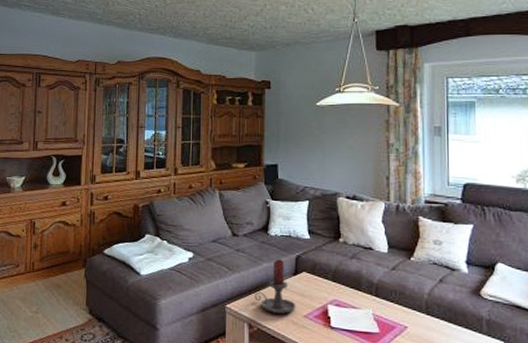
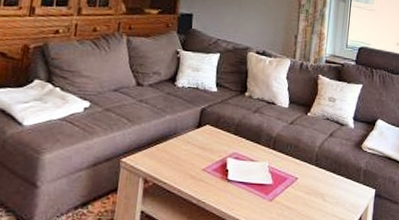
candle holder: present [254,259,296,314] -> none [153,111,196,167]

